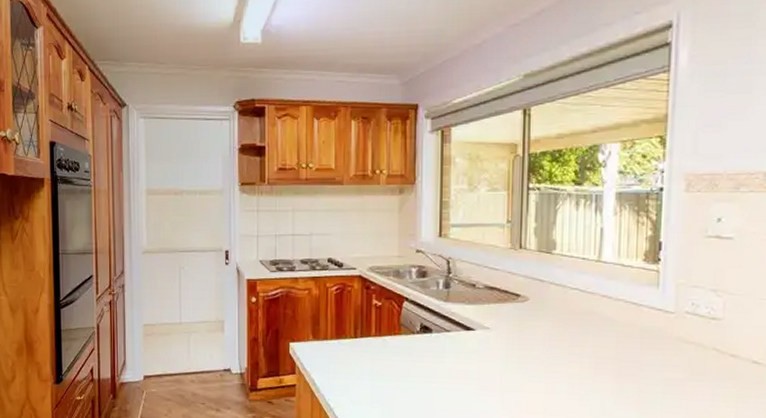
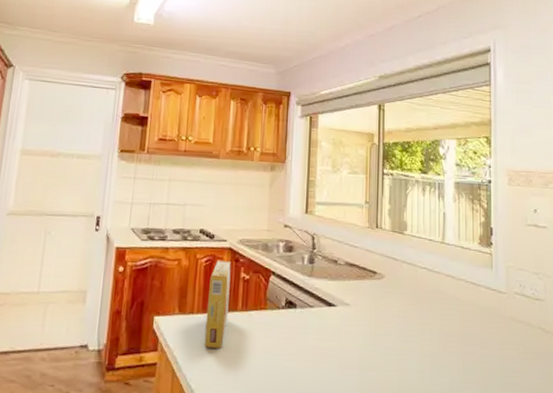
cereal box: none [340,289,362,371] -> present [204,261,232,348]

